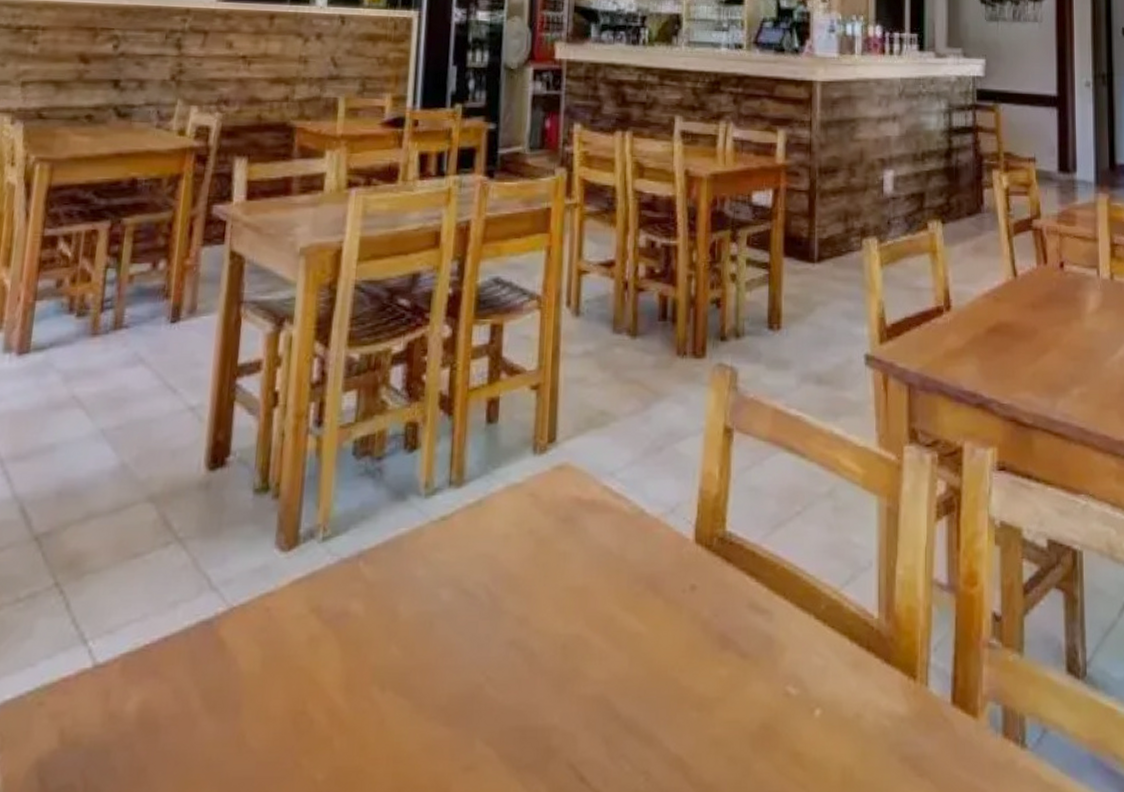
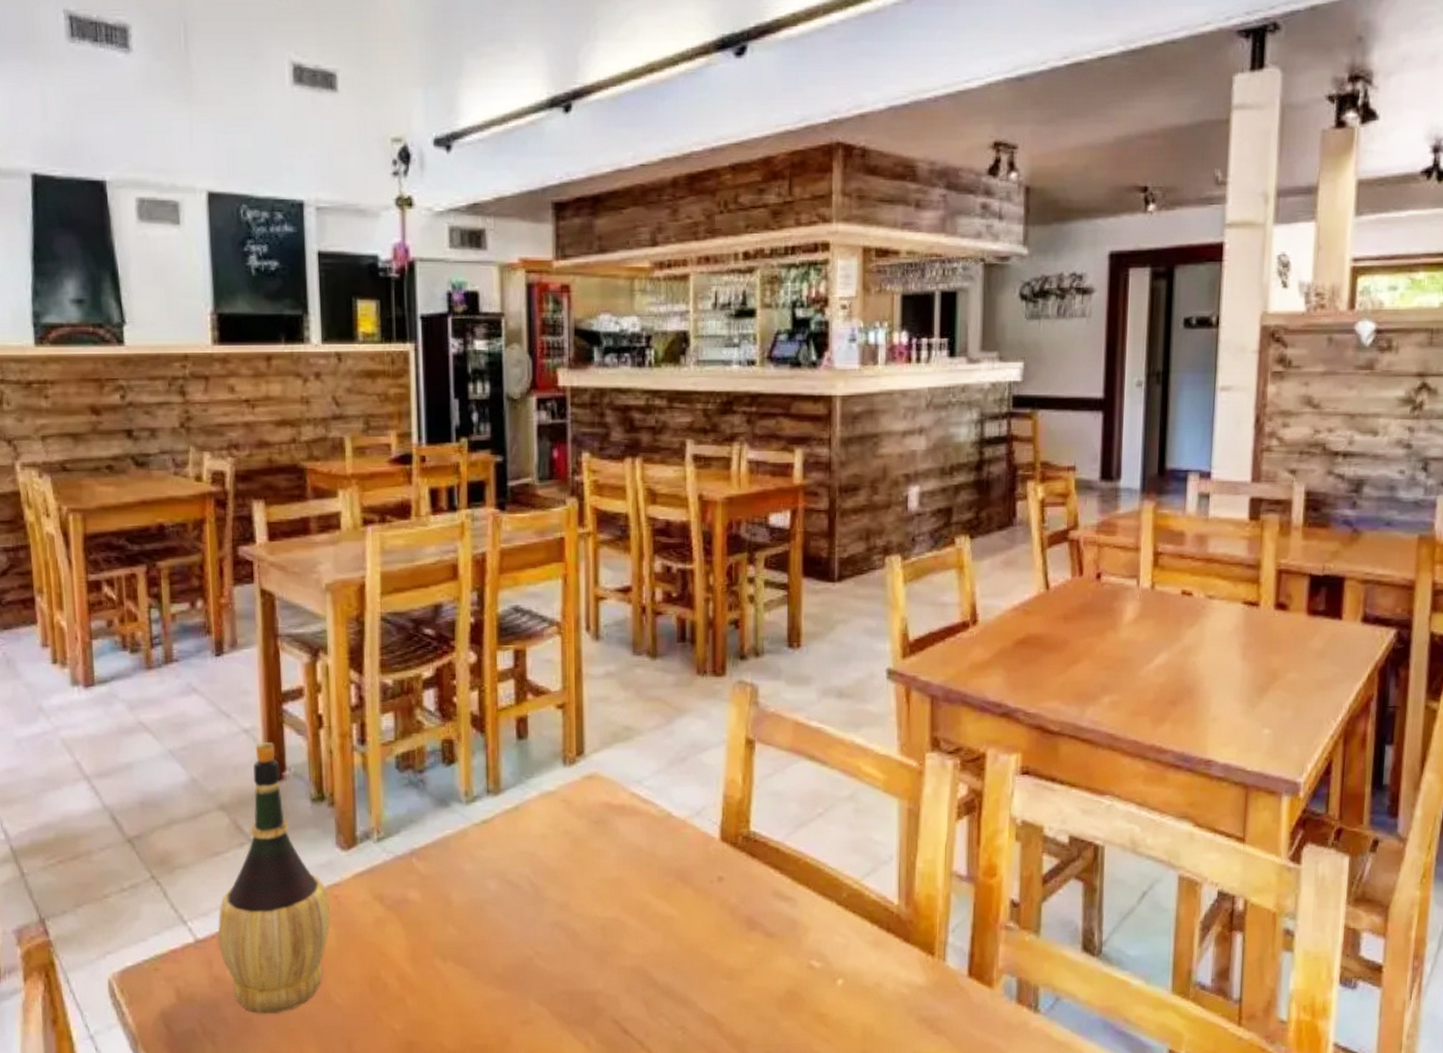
wine bottle: none [121,422,260,763] -> present [217,742,331,1015]

